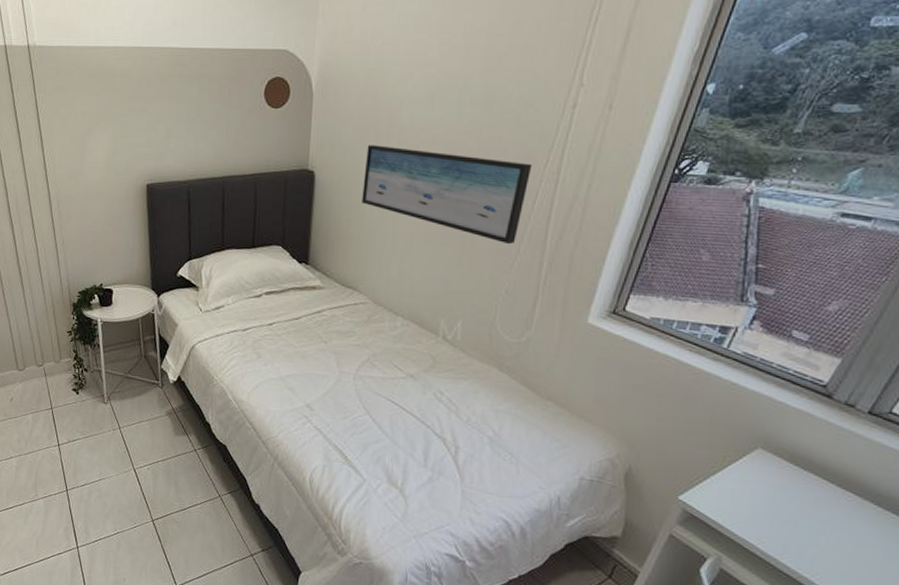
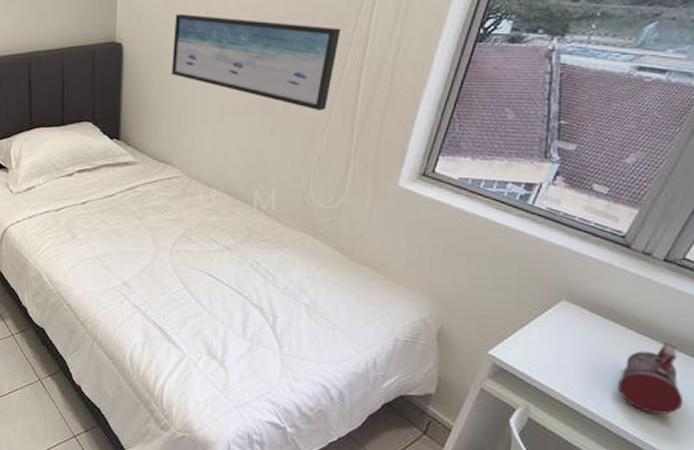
beer mug: none [818,498,890,576] -> present [618,342,684,415]

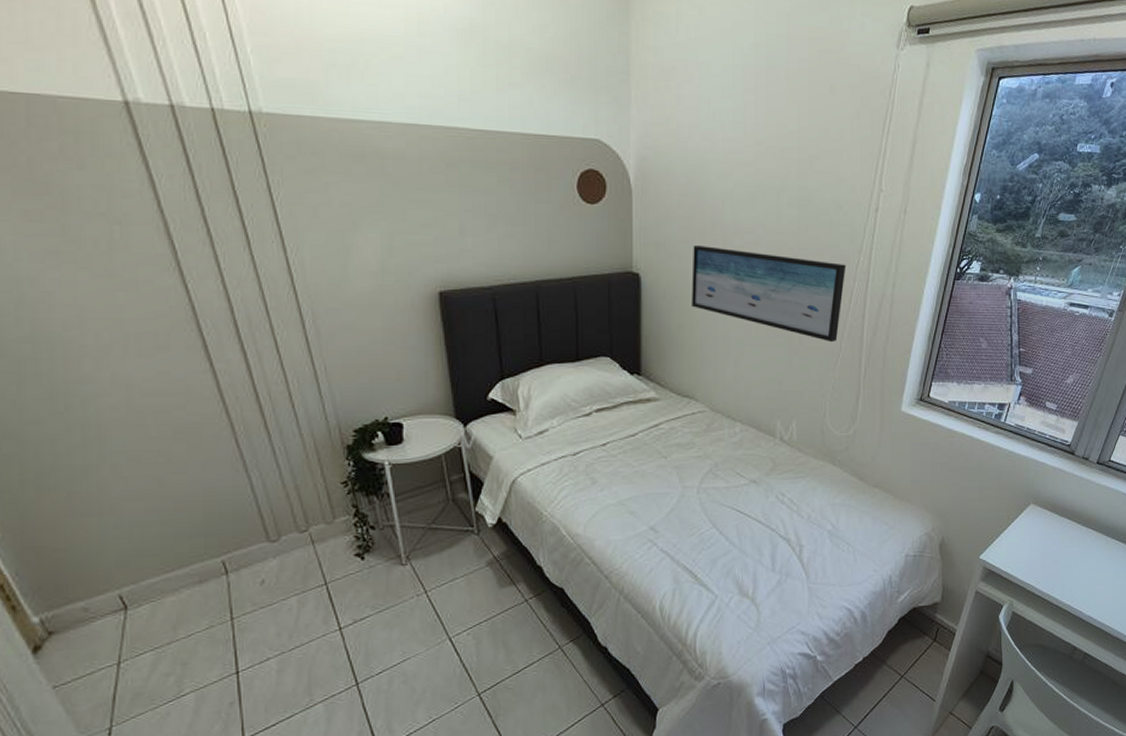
beer mug: present [618,342,684,415] -> none [1074,531,1117,594]

